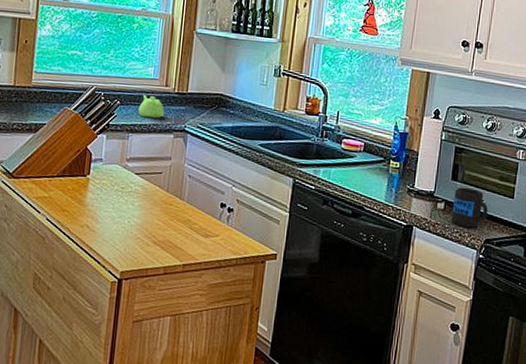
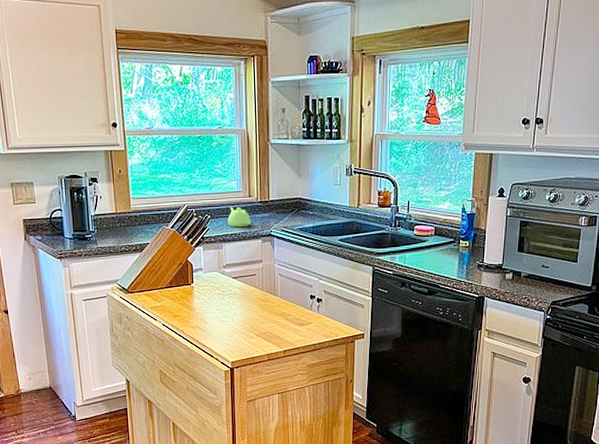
mug: present [451,187,488,229] -> none [519,257,553,294]

